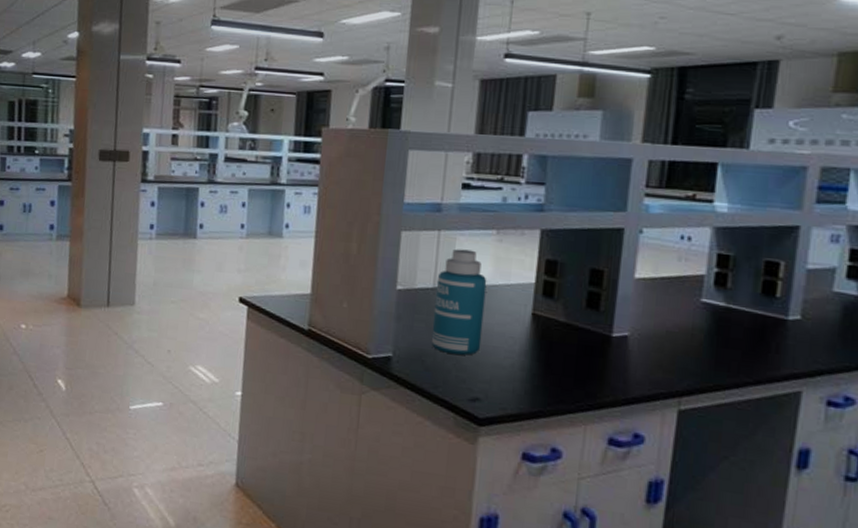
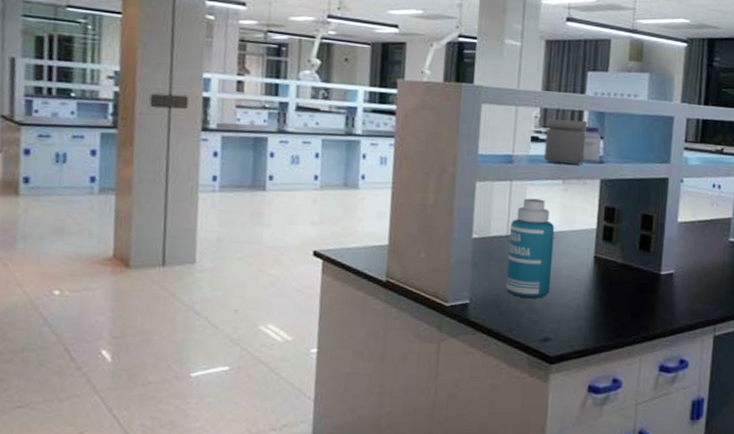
jar: none [475,163,527,214] -> present [543,118,588,165]
medicine bottle: none [522,172,547,212] -> present [584,126,605,164]

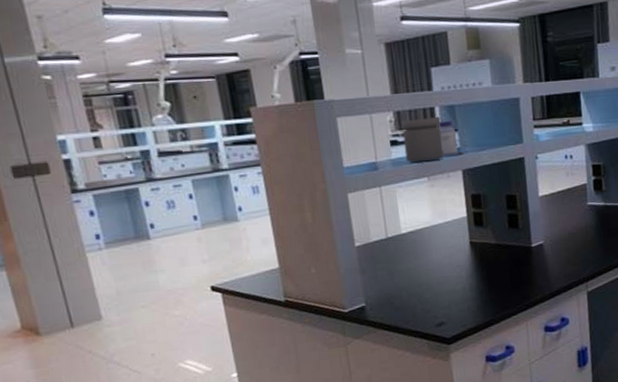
bottle: present [505,198,555,298] -> none [387,198,436,292]

